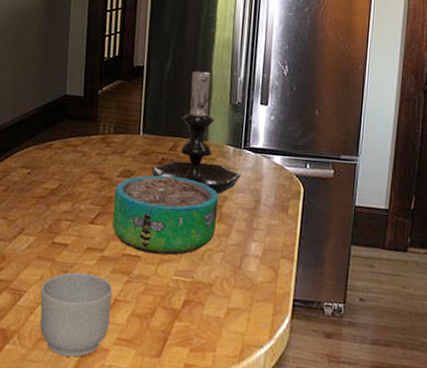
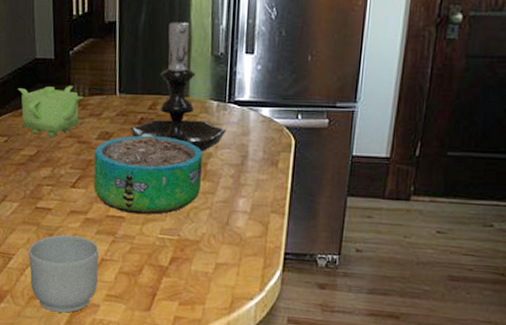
teapot: none [46,122,109,171] -> present [18,86,84,136]

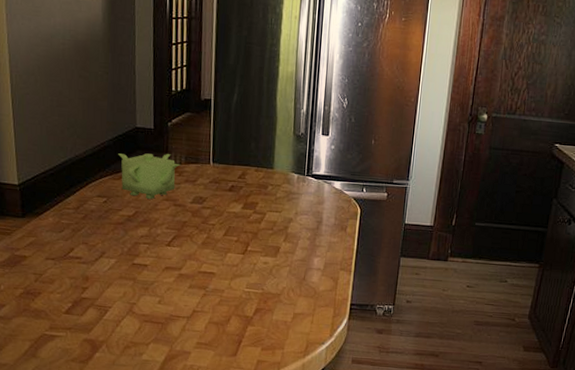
mug: present [28,235,99,313] -> none [124,289,191,360]
decorative bowl: present [93,135,202,215] -> none [187,201,284,271]
candle holder: present [129,13,226,153] -> none [221,96,304,218]

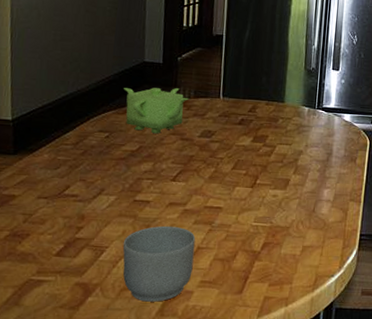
mug: none [124,289,191,360] -> present [122,226,196,302]

